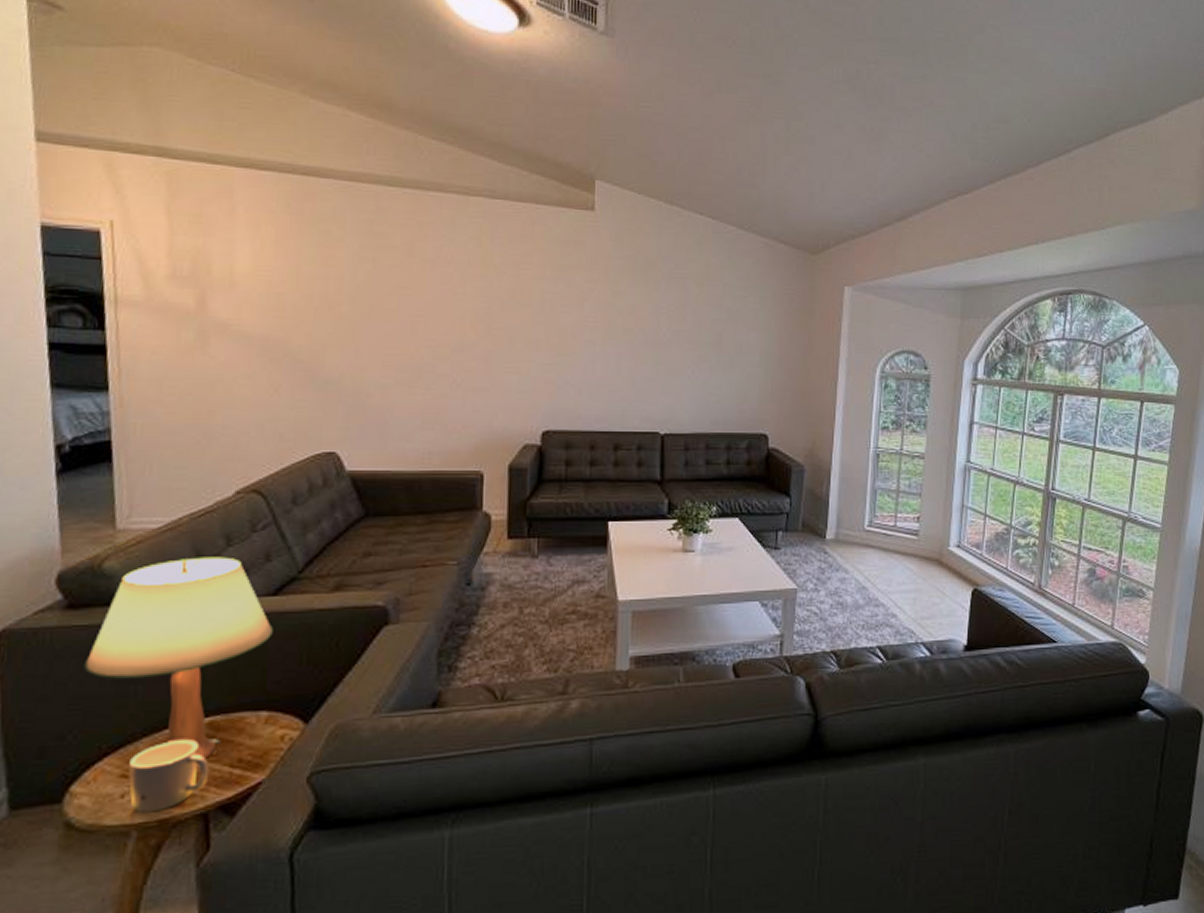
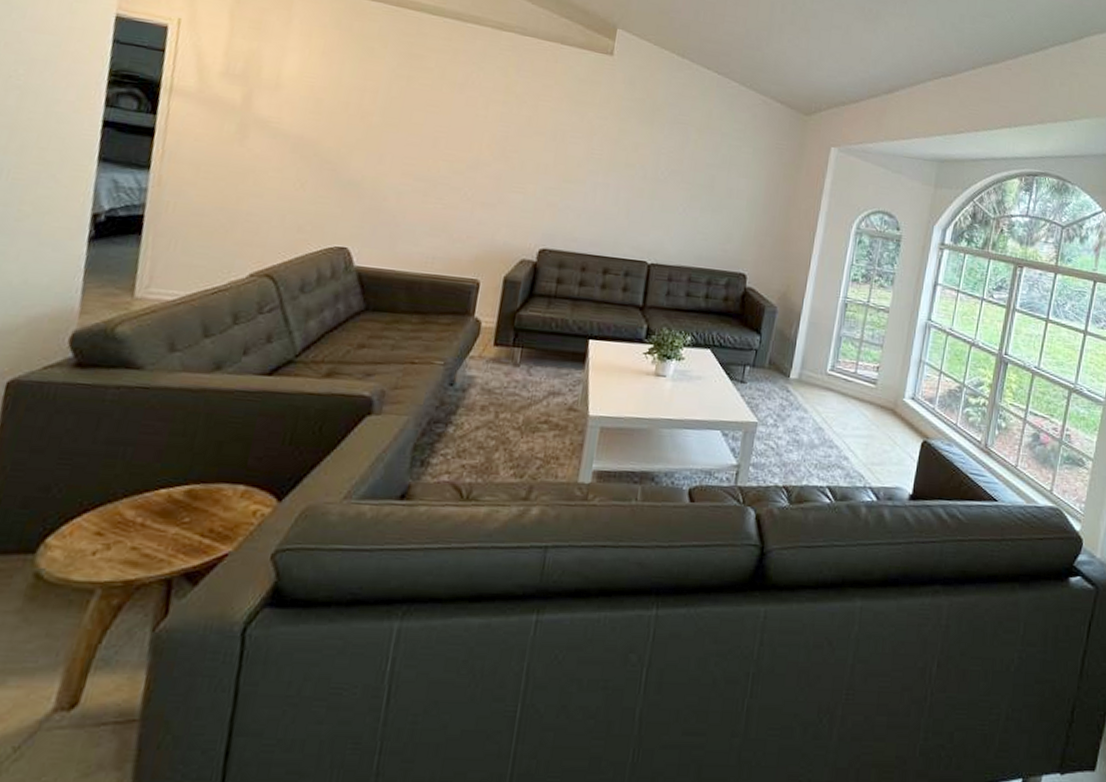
table lamp: present [83,556,273,759] -> none [79,331,264,525]
mug: present [129,739,210,813] -> none [100,504,181,573]

